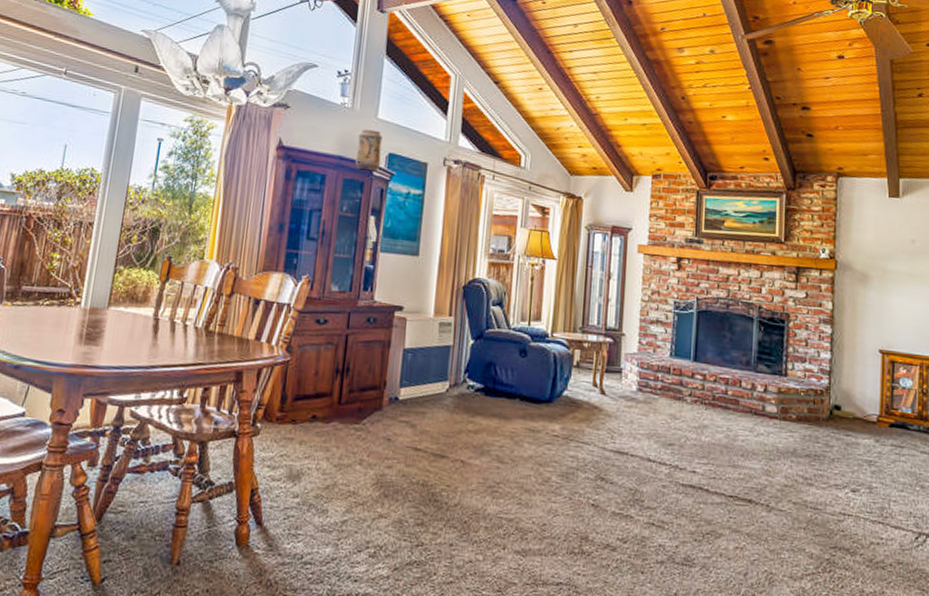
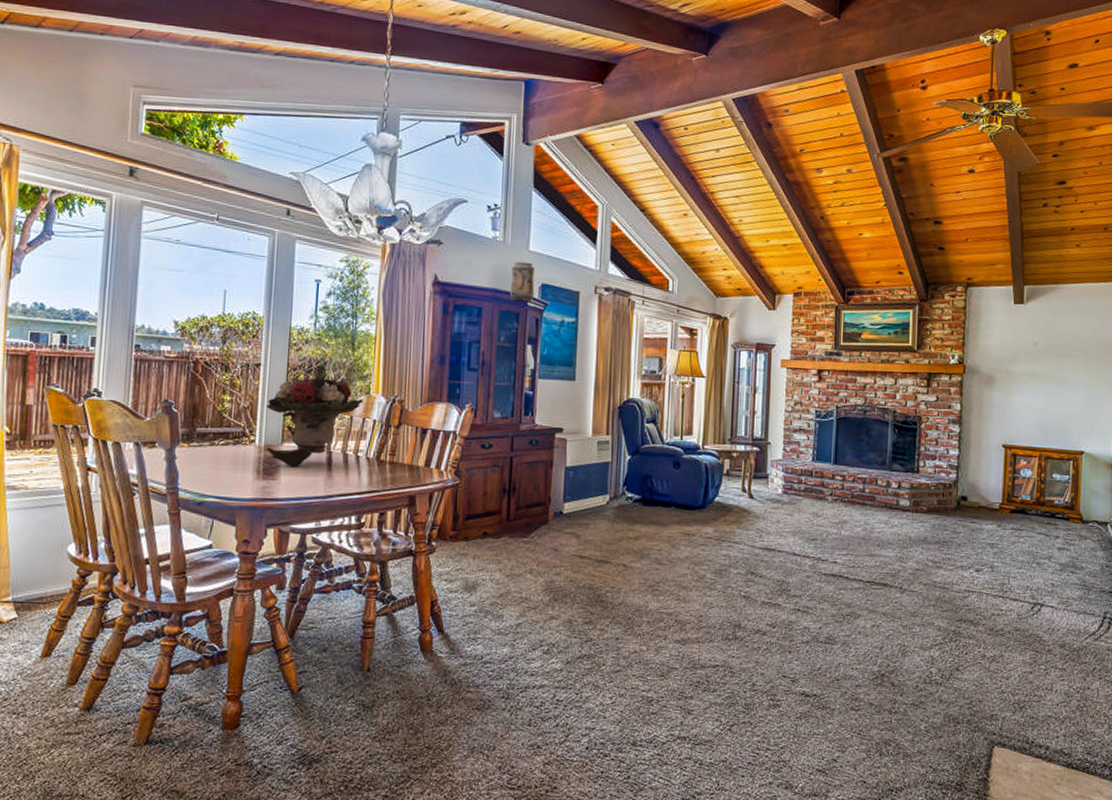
flower arrangement: none [86,221,197,334] -> present [252,363,364,468]

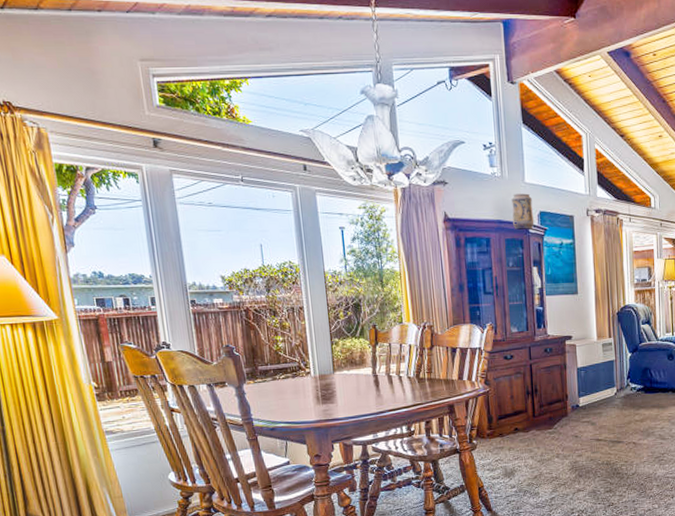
flower arrangement: present [252,363,364,468] -> none [296,306,399,392]

